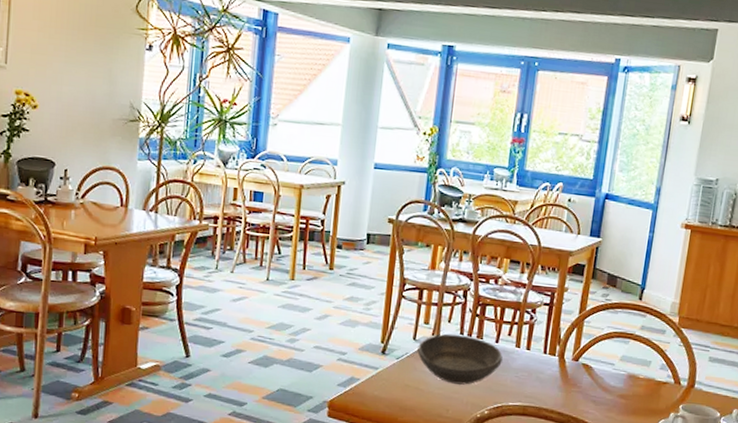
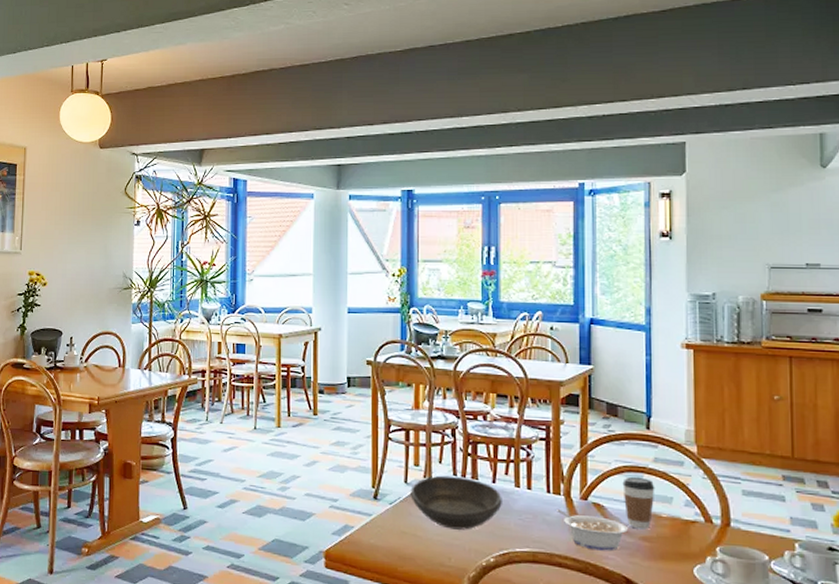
legume: none [550,368,609,407] -> present [557,508,628,551]
coffee cup: none [609,342,638,389] -> present [622,476,655,530]

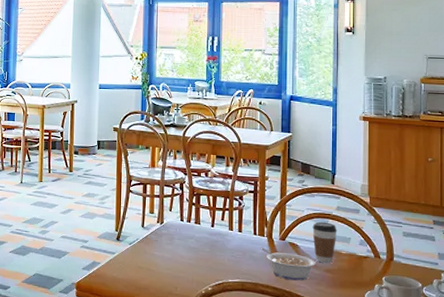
bowl: present [410,475,502,531] -> none [146,221,219,266]

